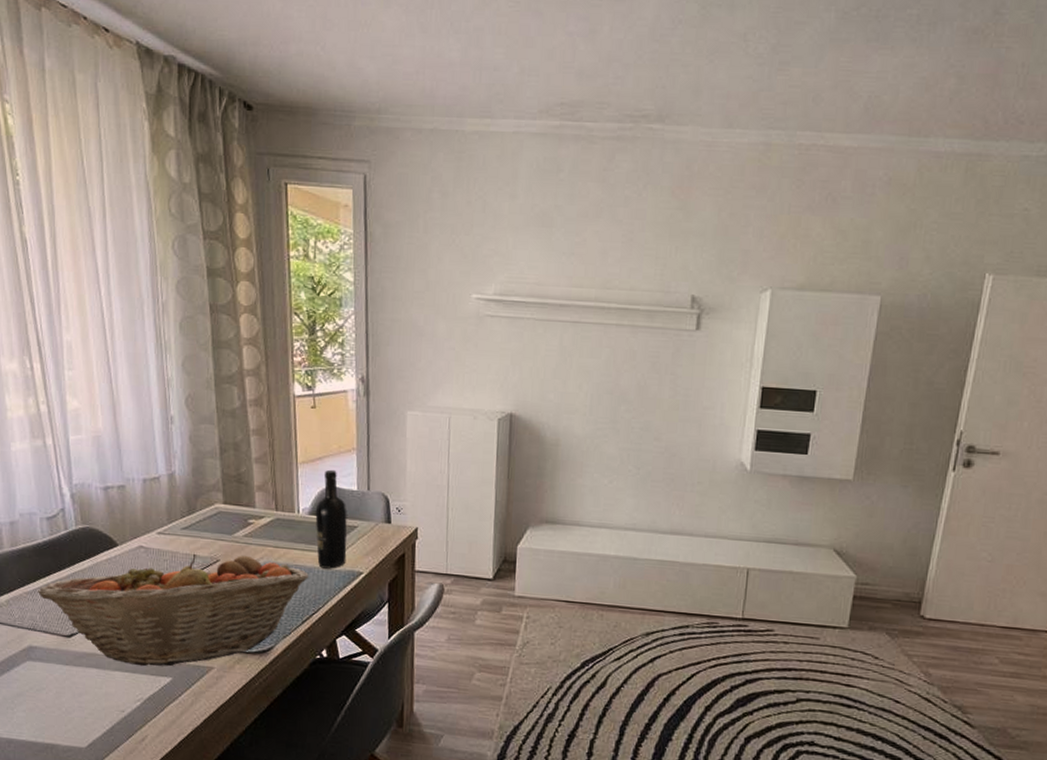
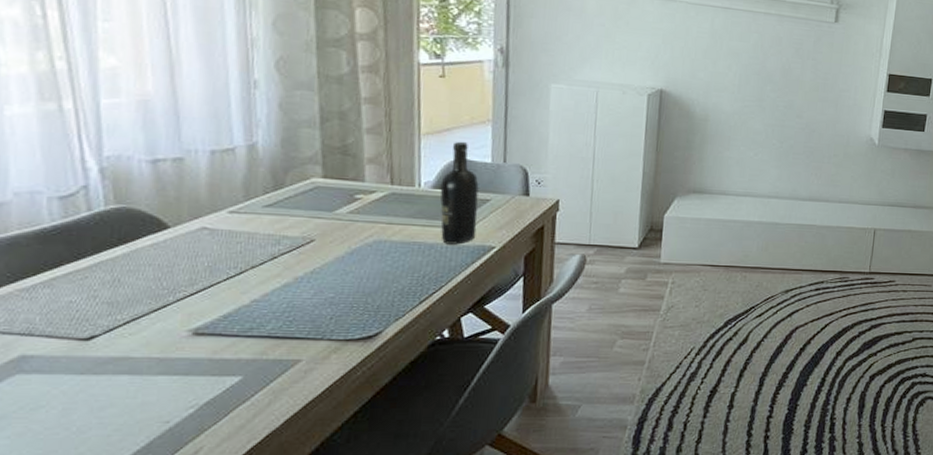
fruit basket: present [37,553,309,667] -> none [37,233,430,367]

